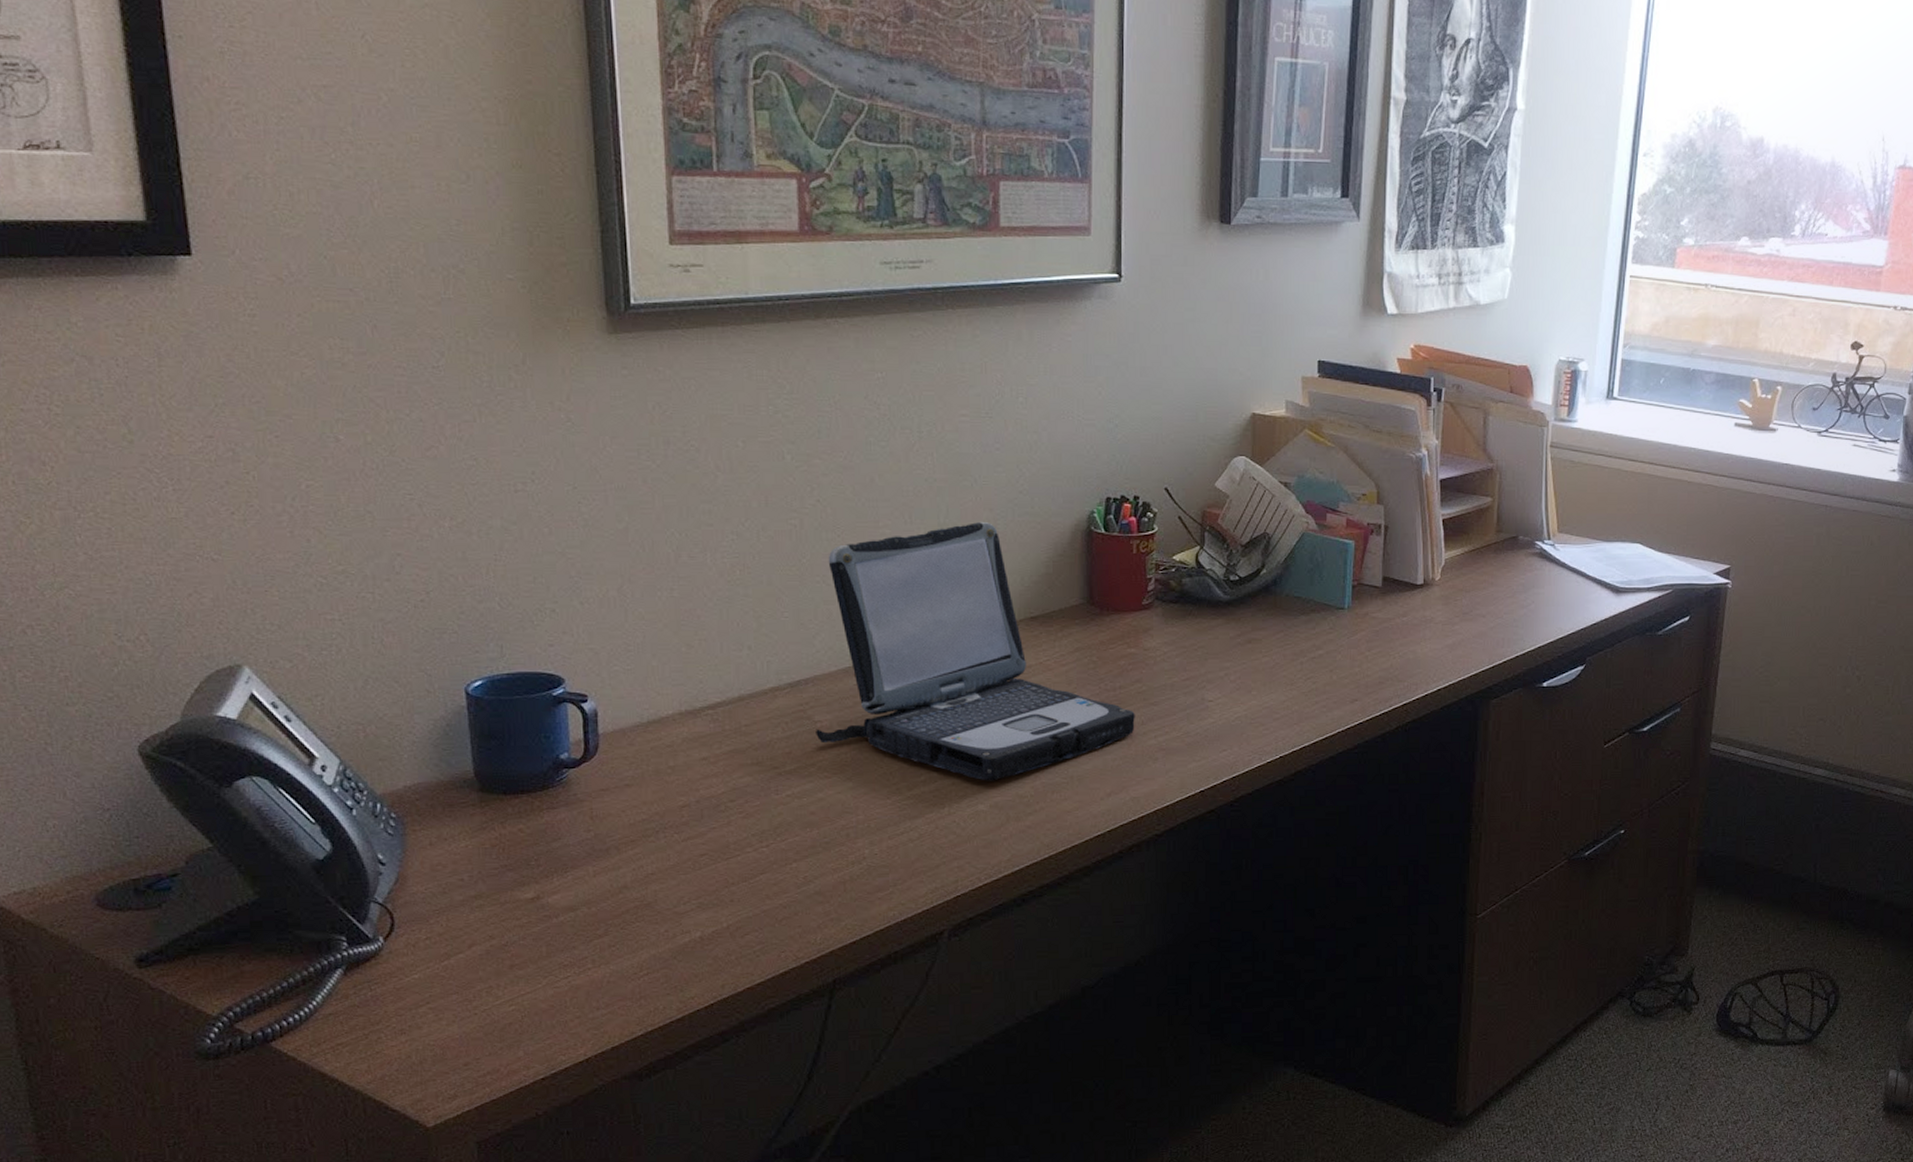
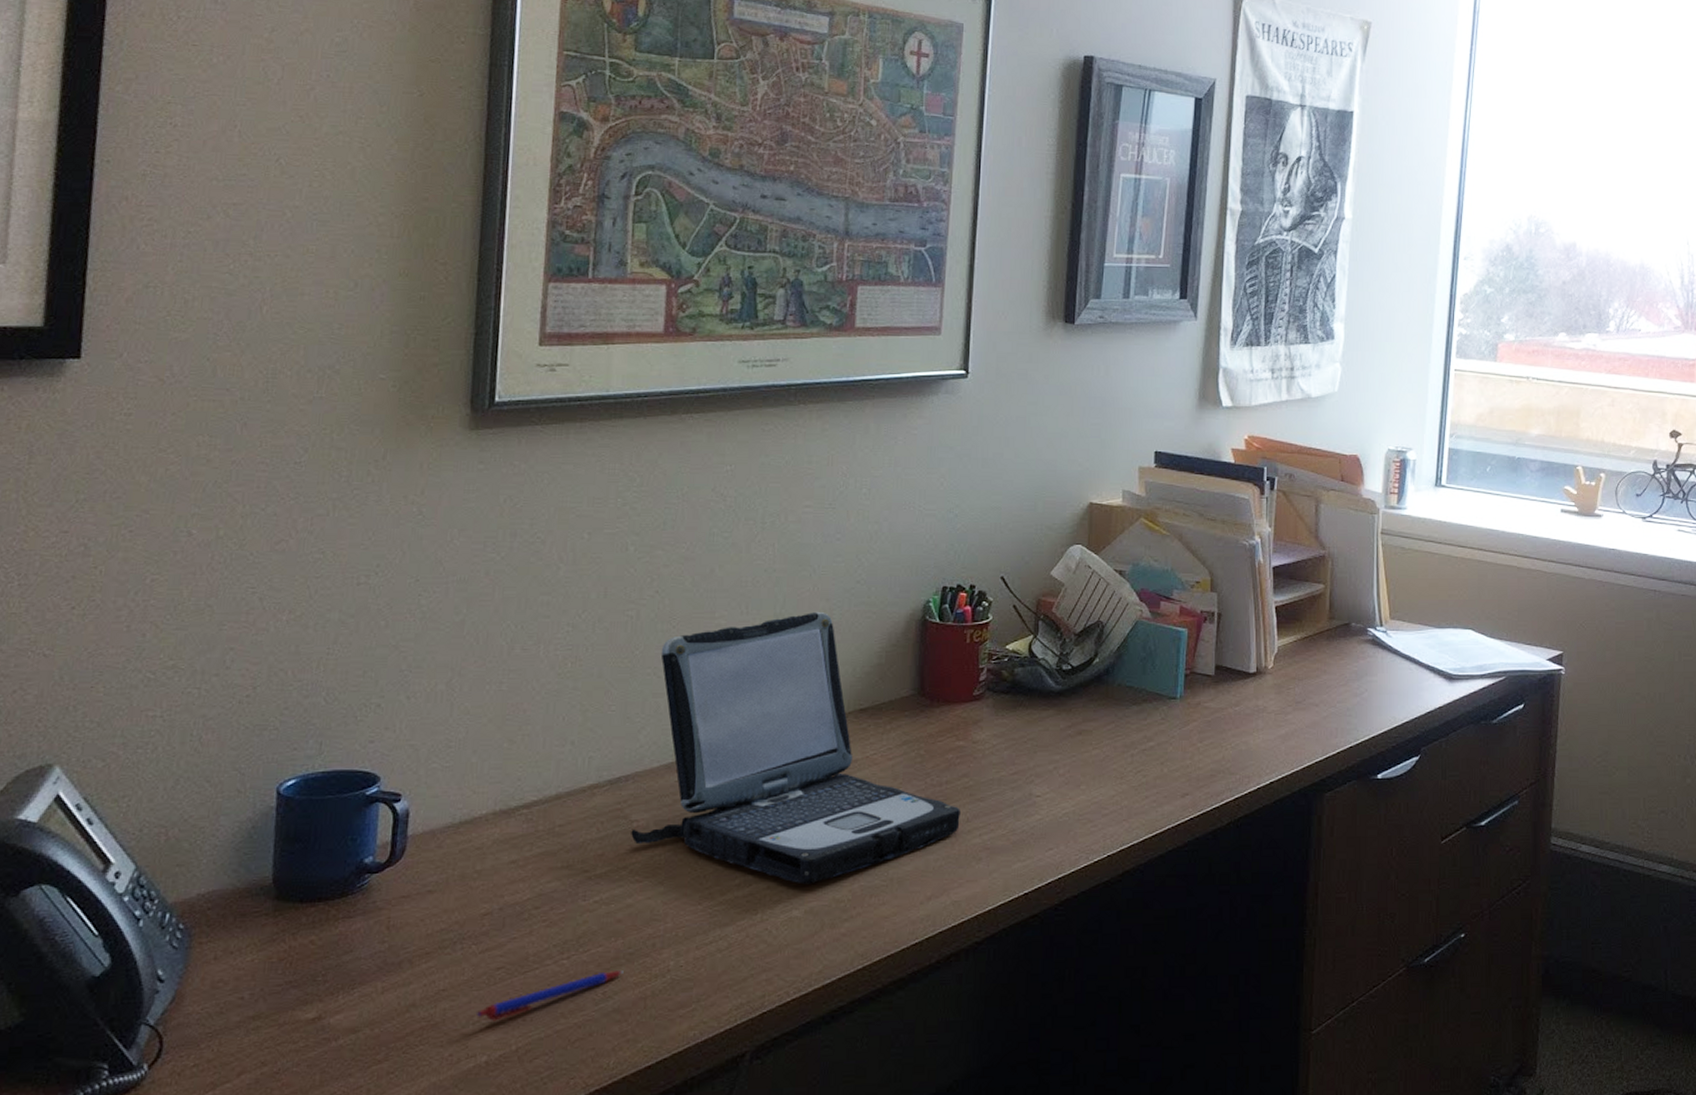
pen: none [686,858,821,902] -> present [477,971,623,1021]

